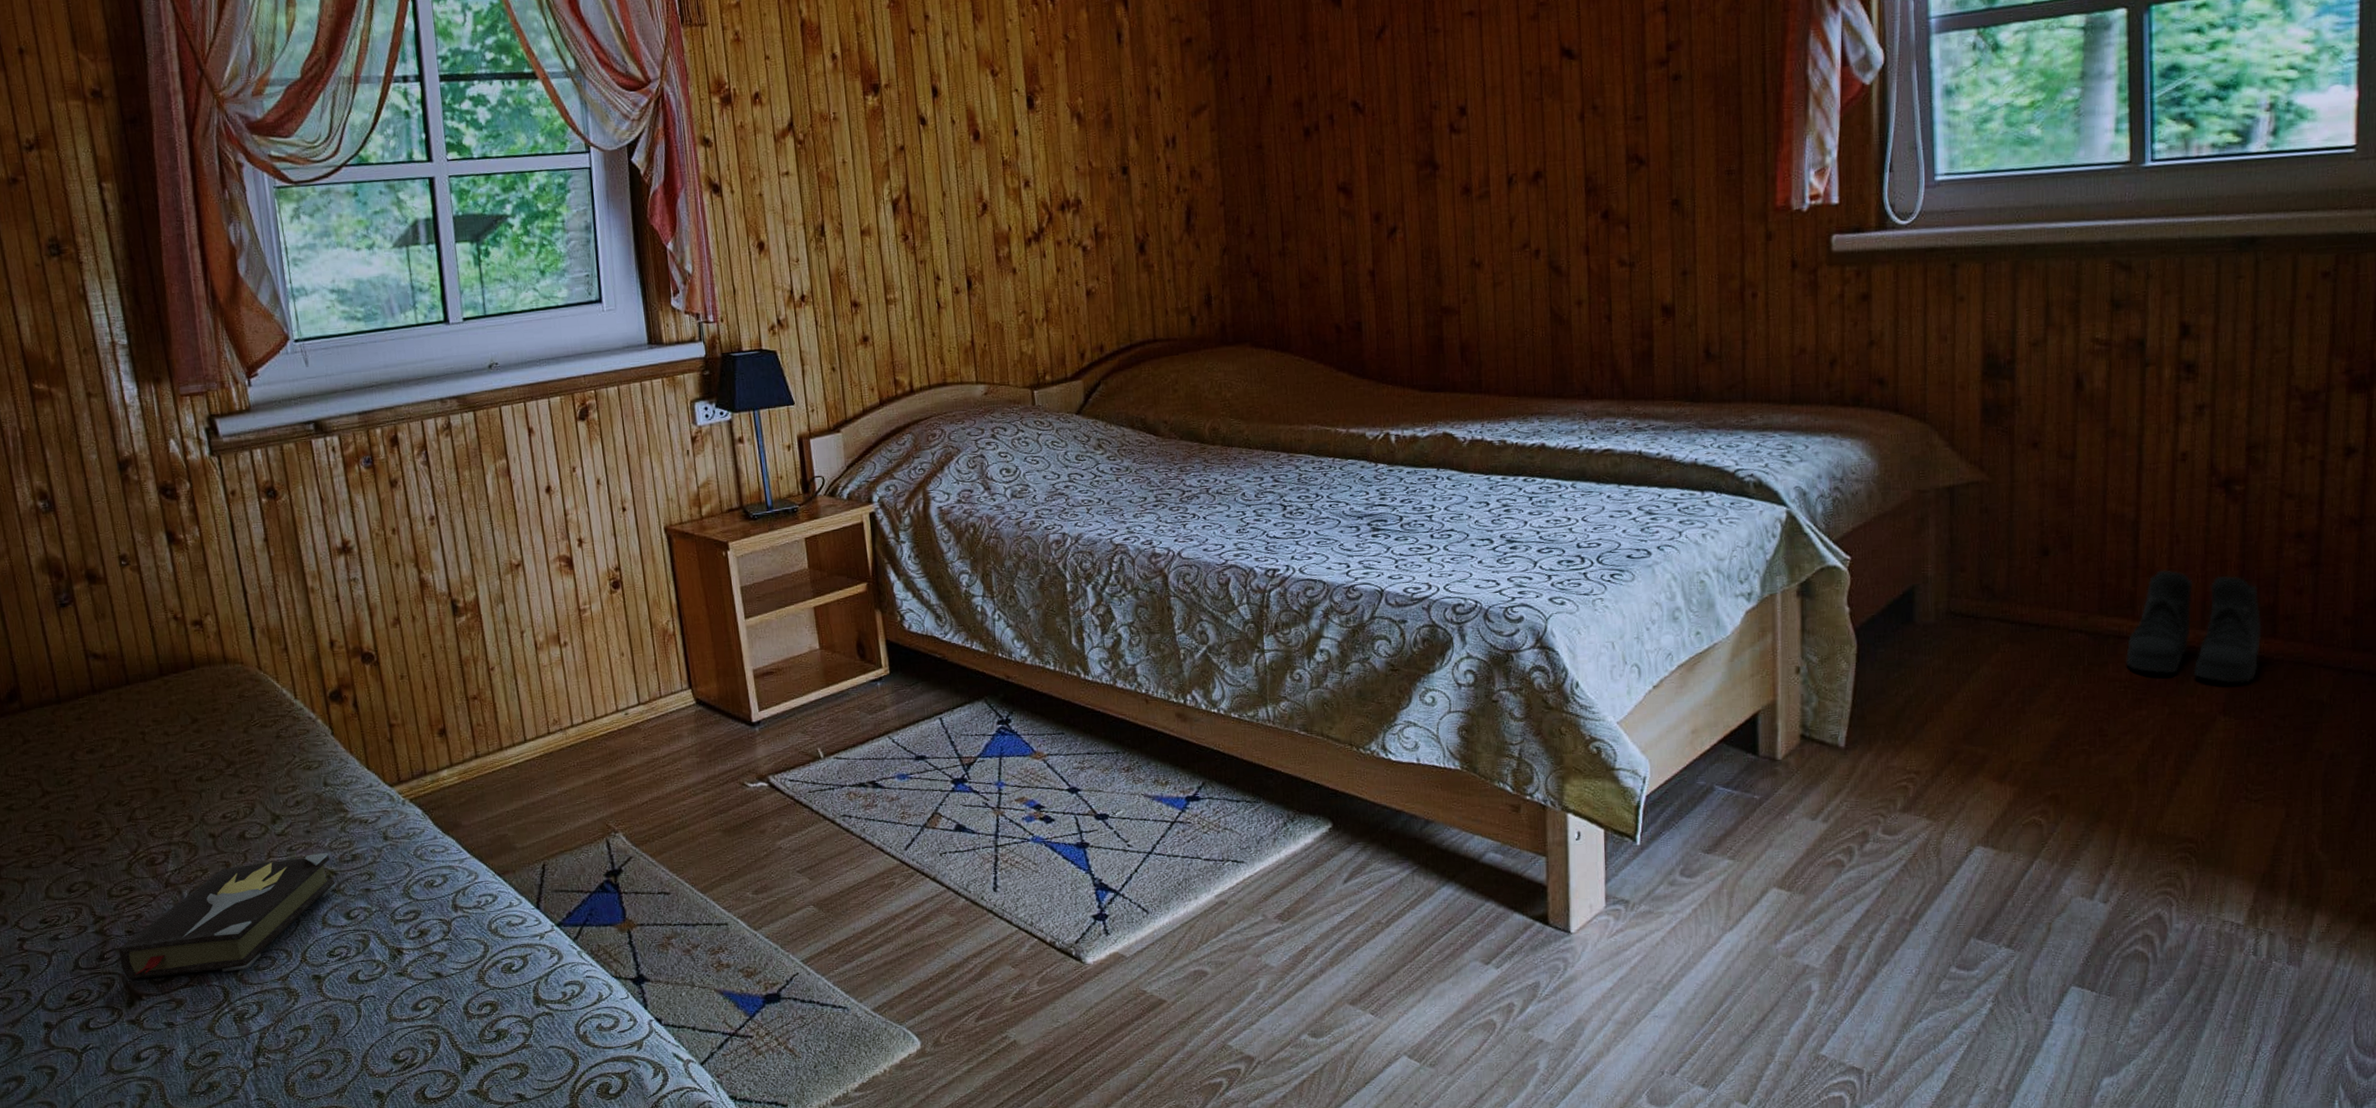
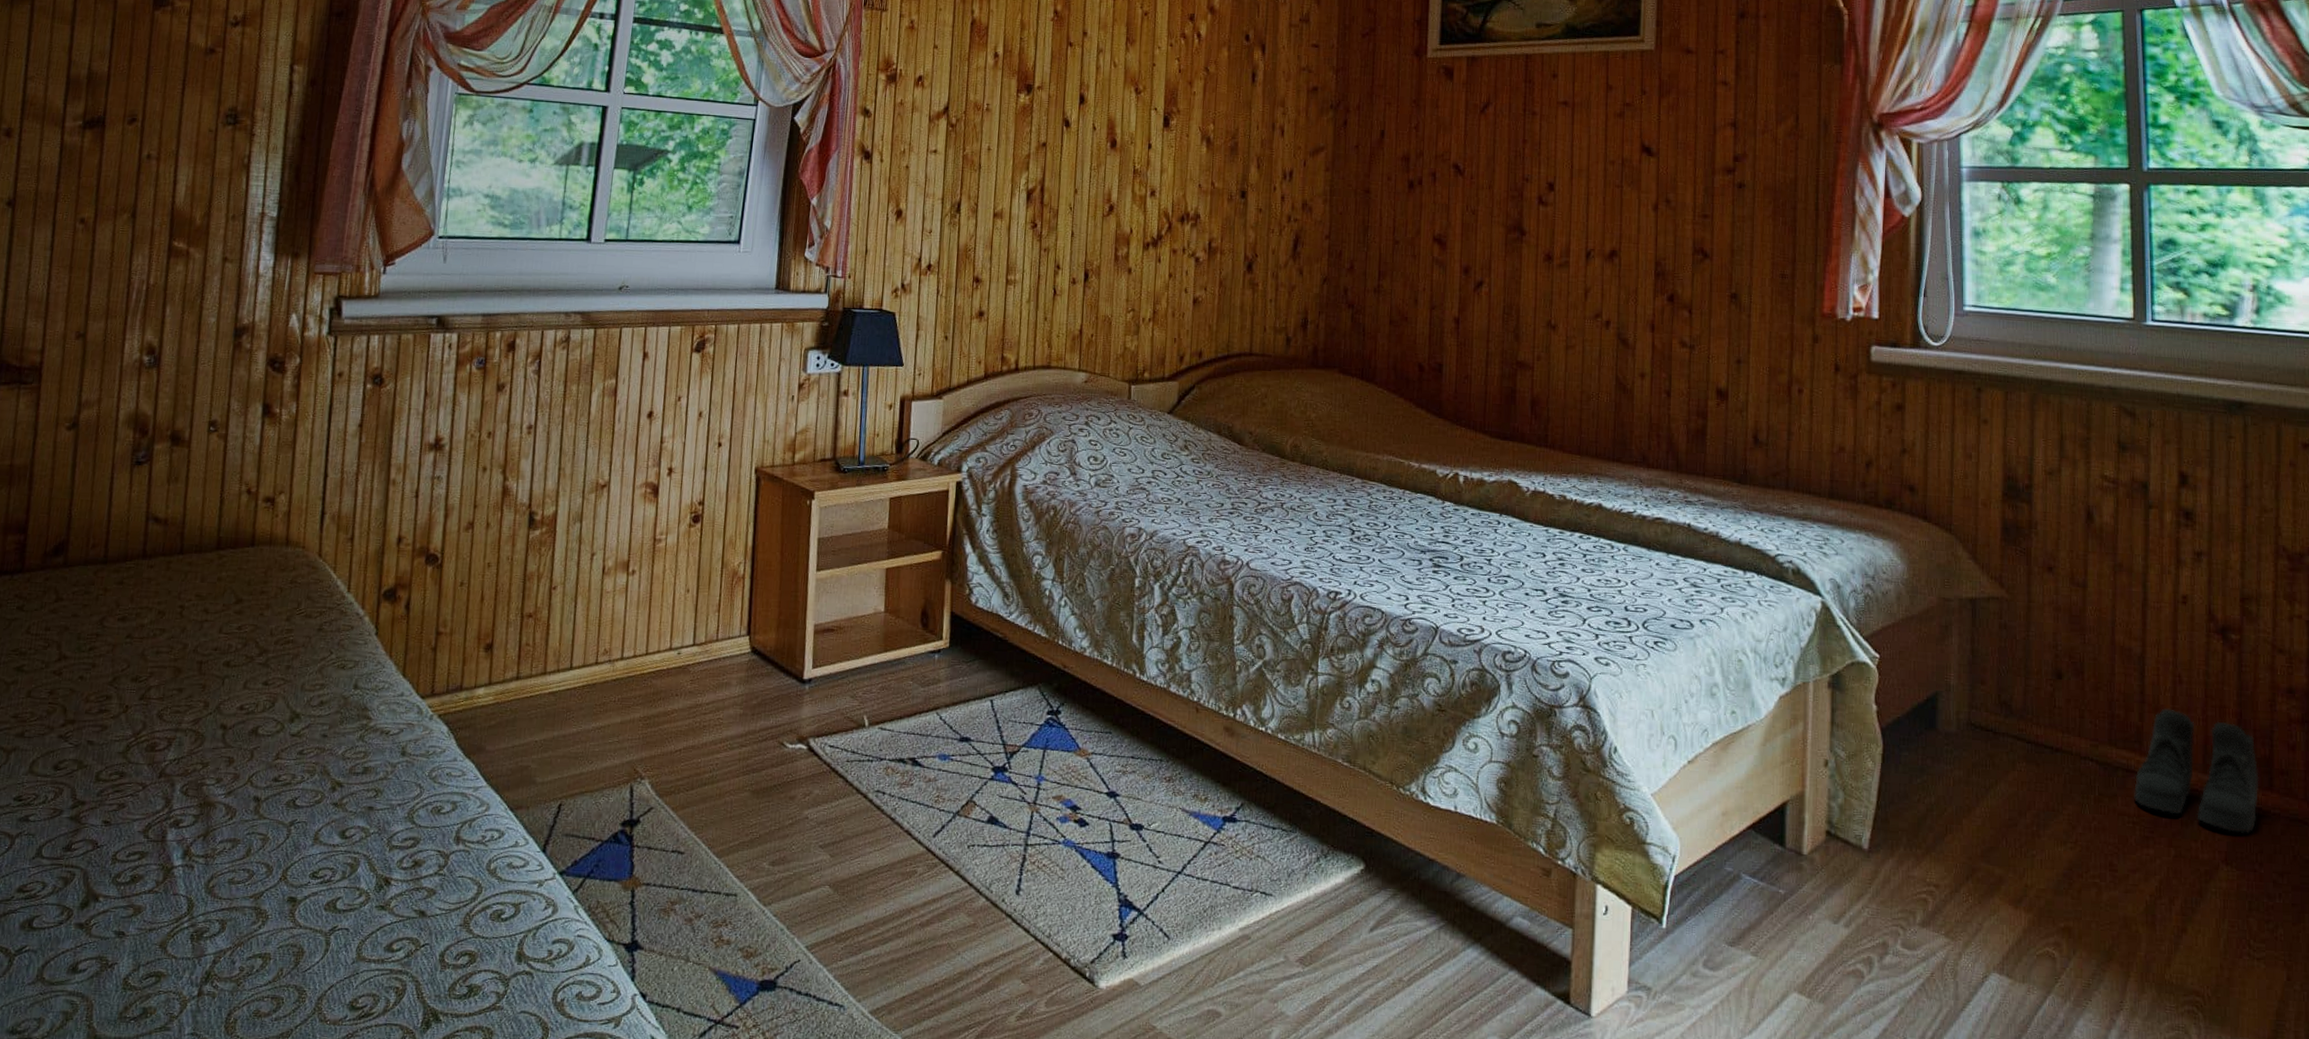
hardback book: present [119,852,336,980] -> none [87,760,340,881]

